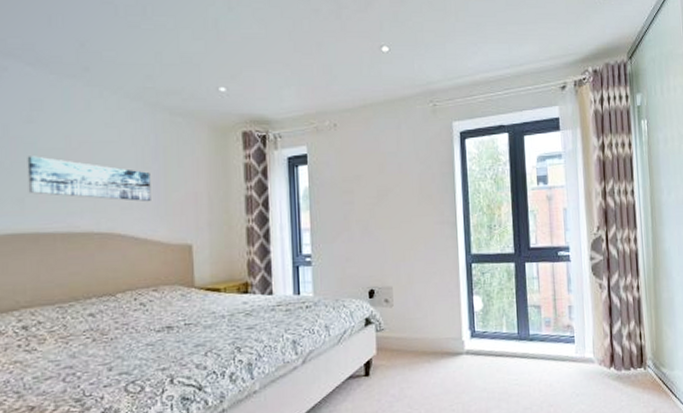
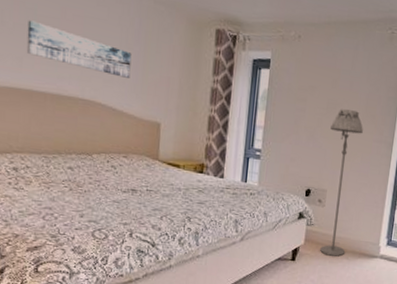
floor lamp: none [385,193,426,363] -> present [320,109,363,257]

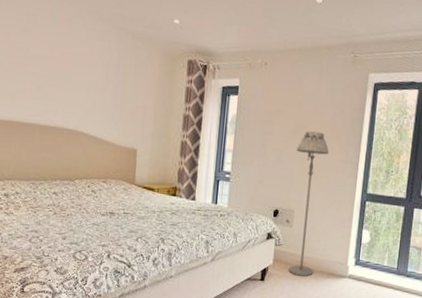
wall art: present [26,20,132,78] -> none [19,59,111,108]

